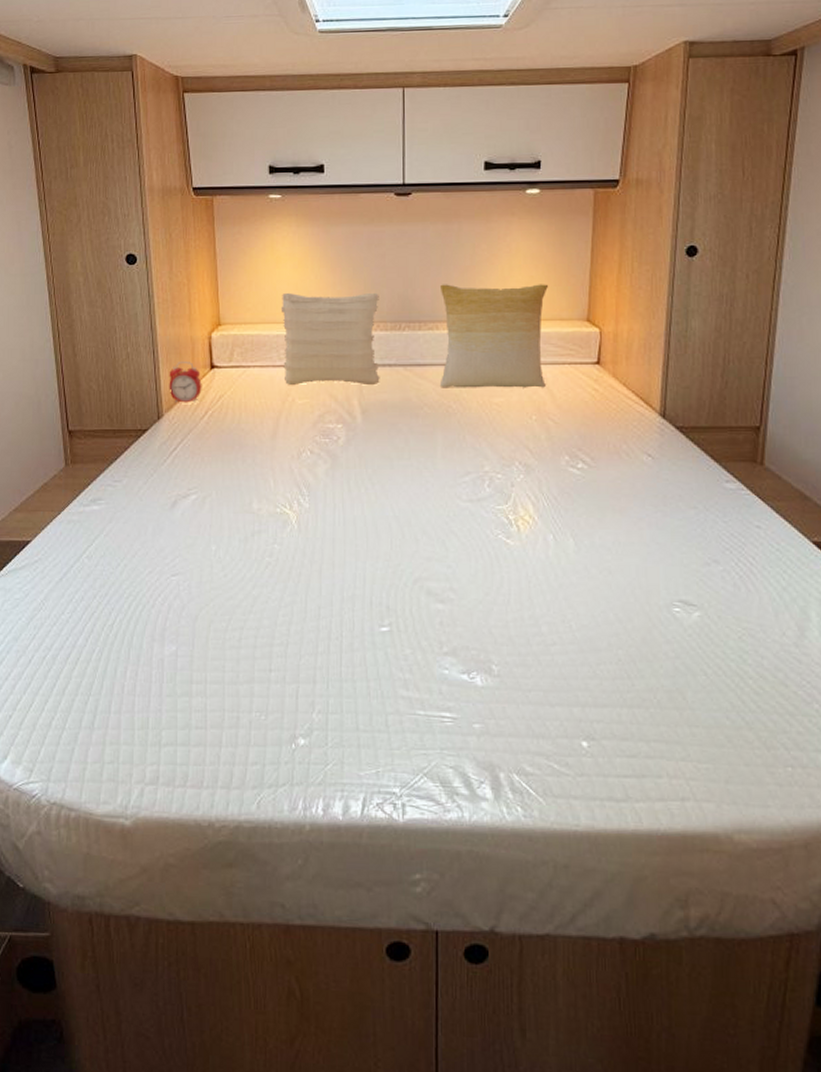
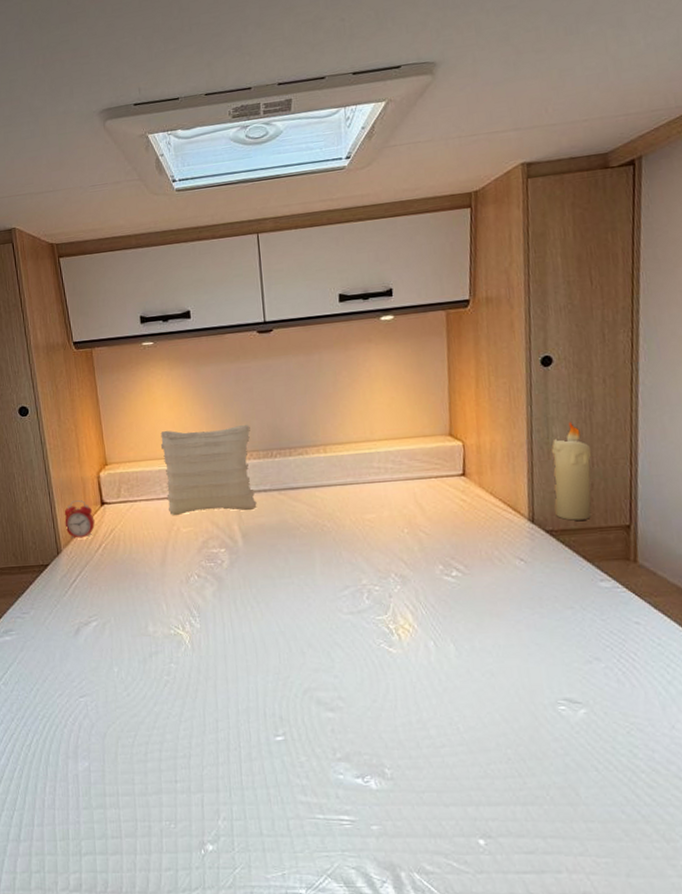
pillow: present [439,284,549,388] -> none [307,403,415,509]
candle: none [686,316,727,418] -> present [551,422,591,521]

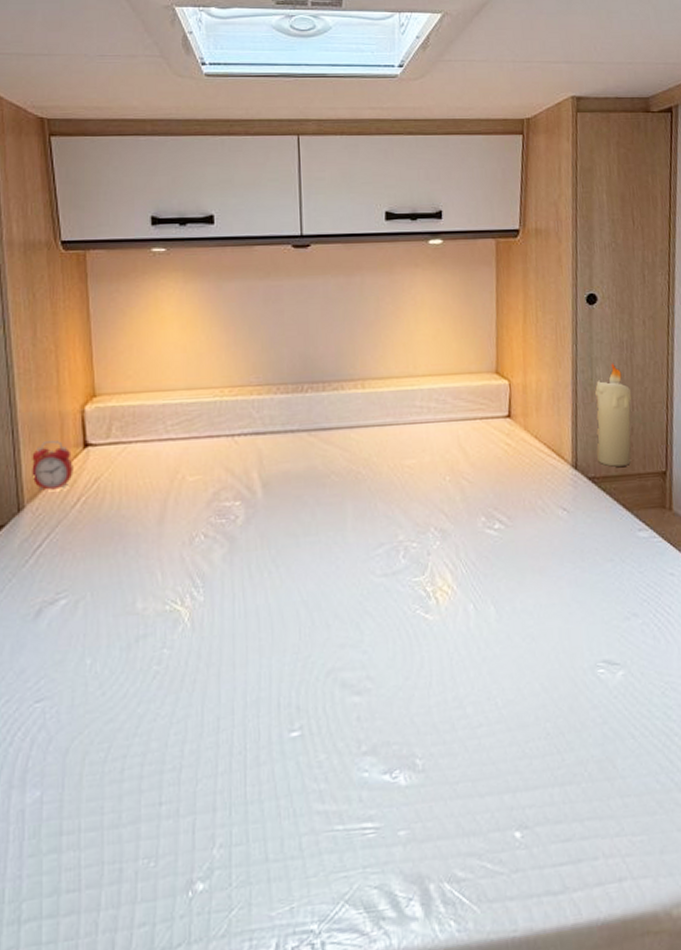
pillow: present [160,425,257,516] -> none [167,353,282,462]

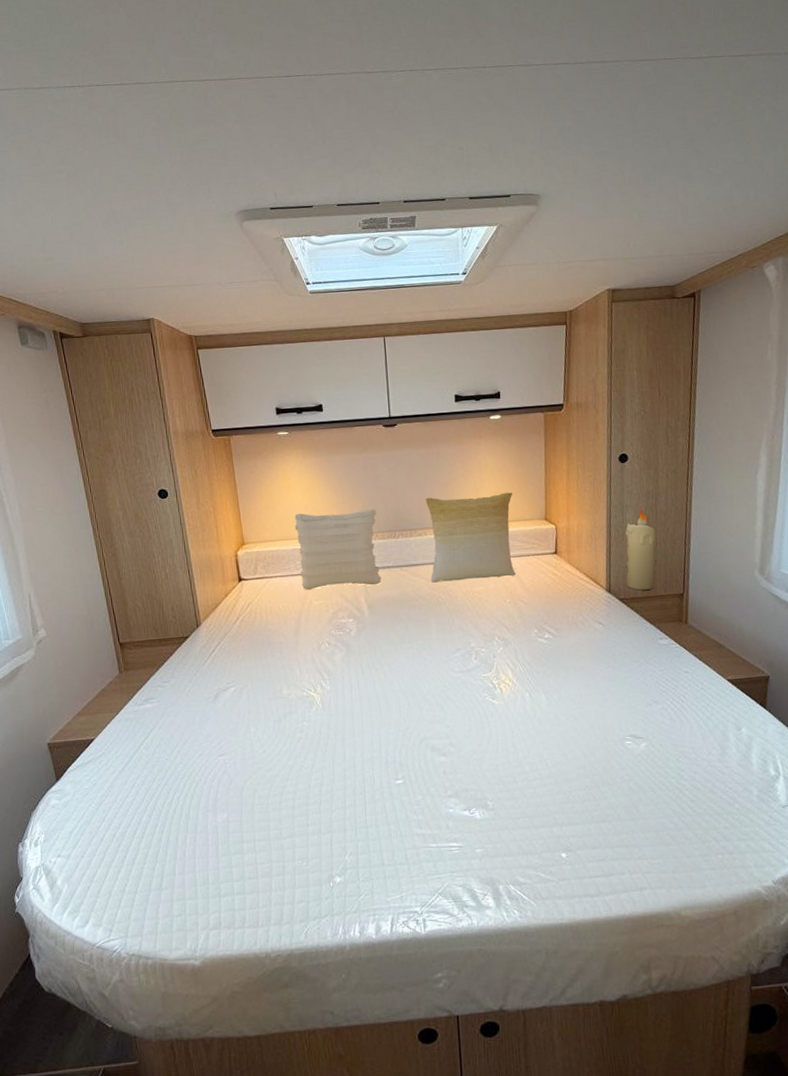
alarm clock: present [32,441,73,491] -> none [204,577,233,612]
pillow: none [167,353,282,462] -> present [294,509,382,591]
pillow: none [344,336,458,453] -> present [426,492,516,583]

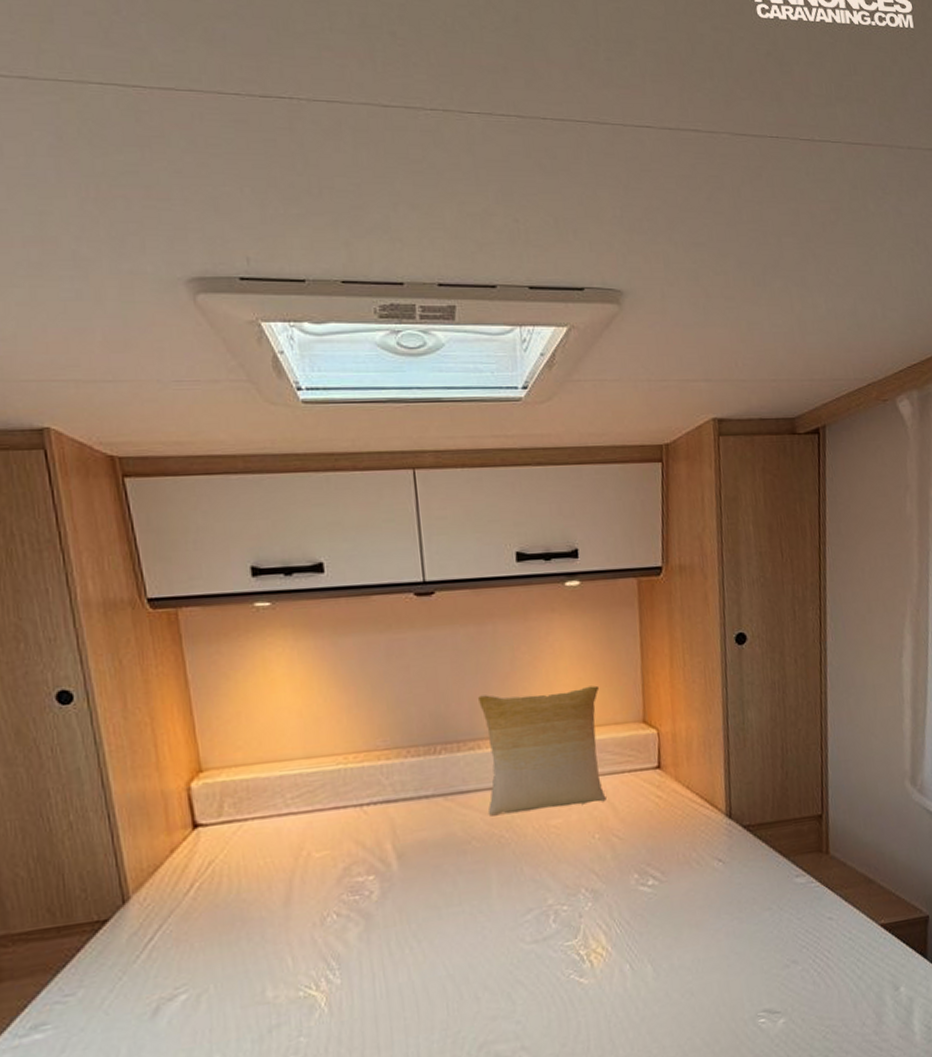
pillow: present [294,509,382,591] -> none [282,713,417,837]
candle: present [625,509,655,591] -> none [746,705,786,814]

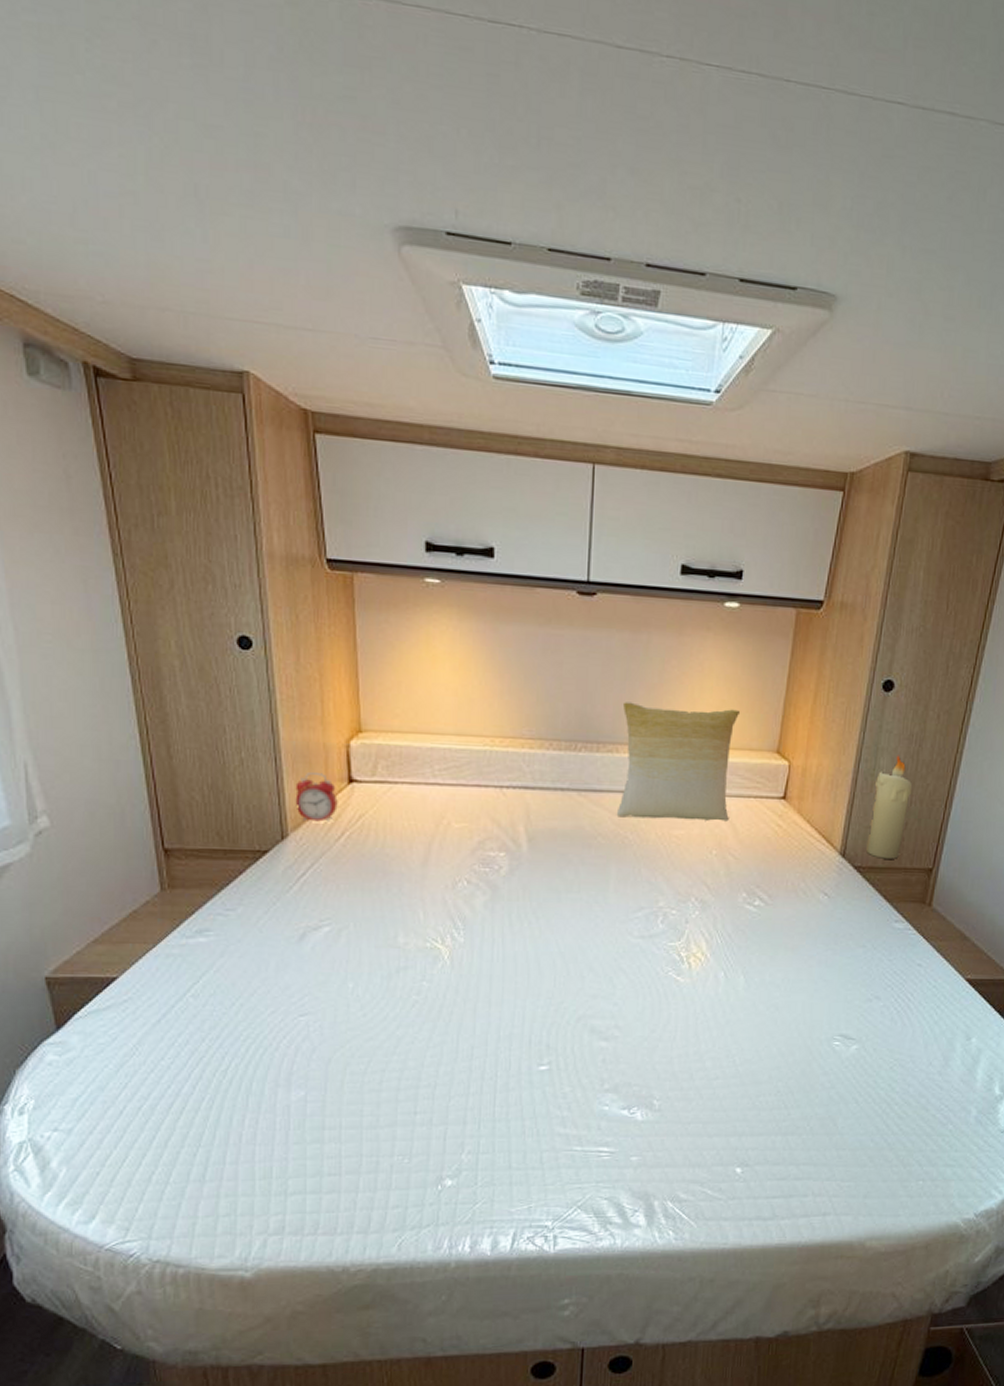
alarm clock: none [135,823,184,879] -> present [295,773,338,822]
candle: none [746,705,786,814] -> present [865,755,912,859]

